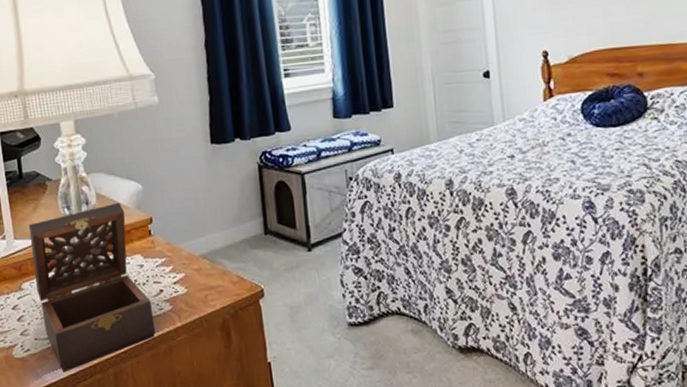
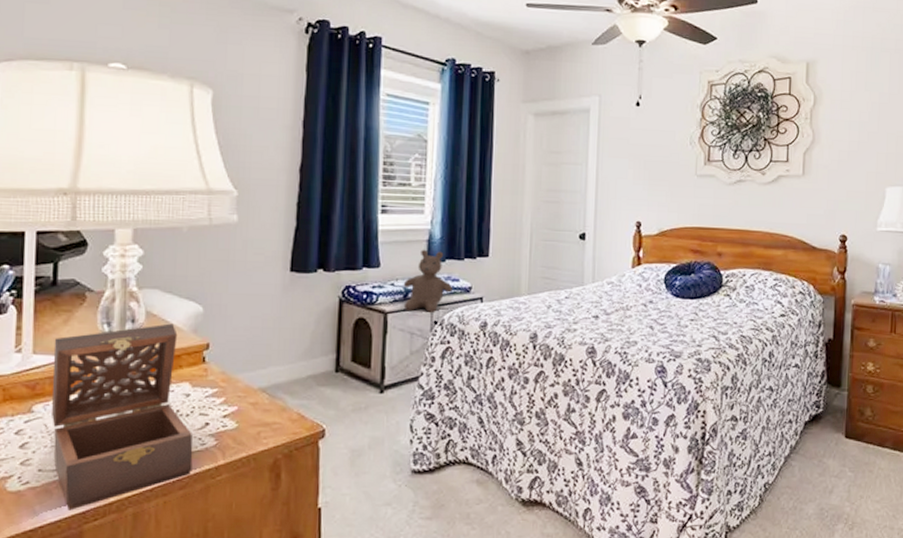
teddy bear: none [314,107,362,170] -> present [403,249,452,314]

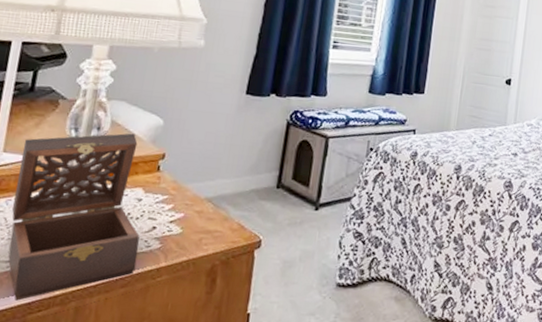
teddy bear: present [403,249,452,314] -> none [344,82,389,141]

